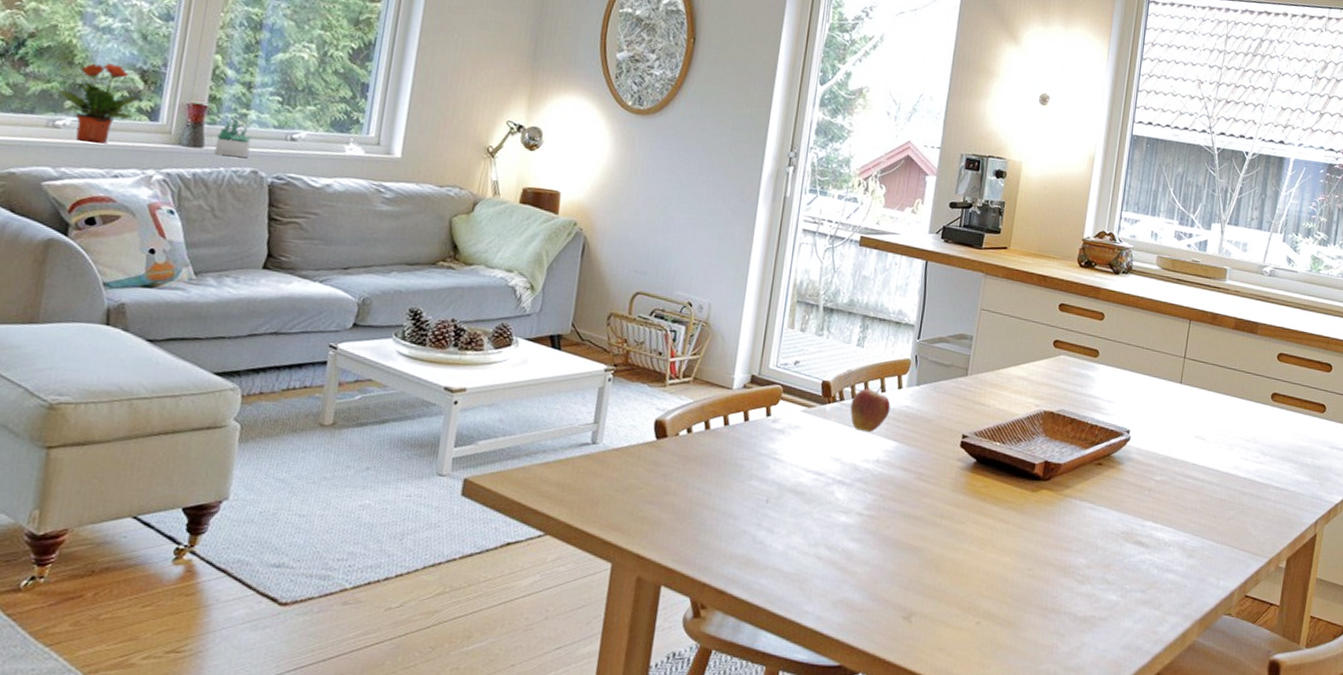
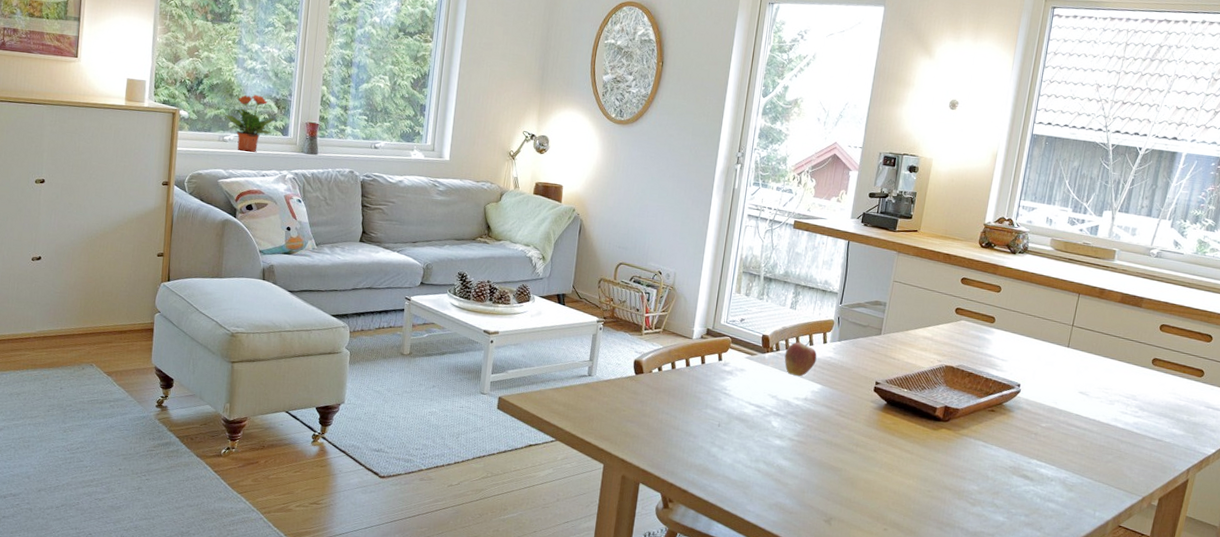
succulent plant: present [214,120,252,159] -> none [325,134,349,162]

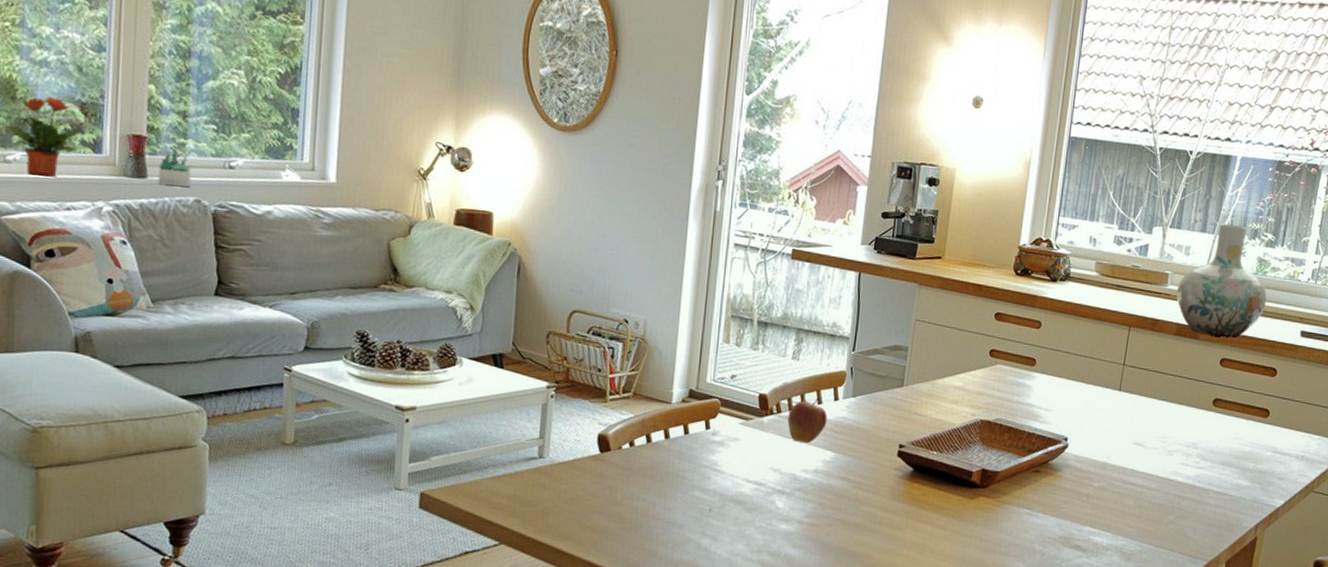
succulent plant: none [325,134,349,162] -> present [158,149,192,188]
vase: none [1122,210,1206,307] -> present [1176,224,1268,338]

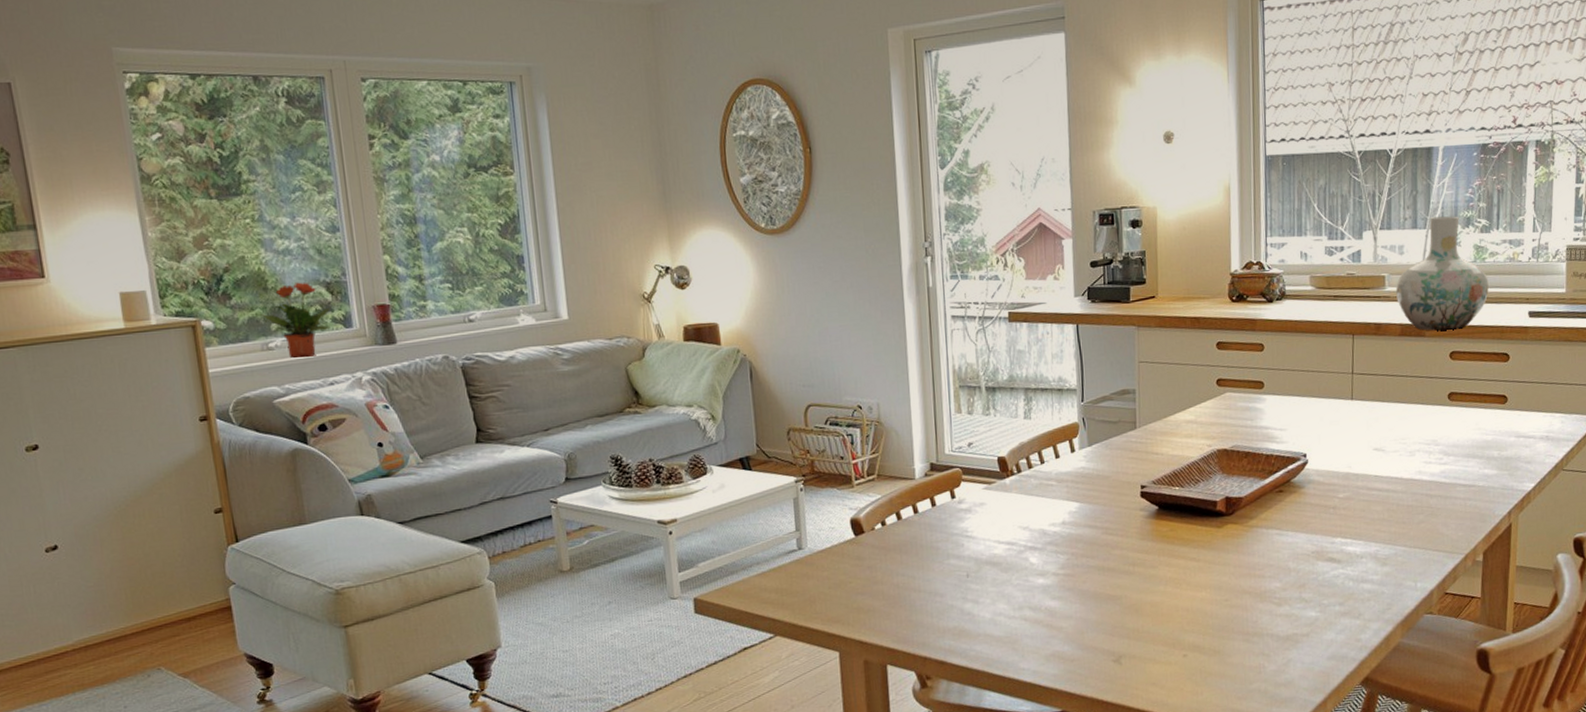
succulent plant: present [158,149,192,188] -> none [405,312,437,348]
fruit: present [787,396,827,444] -> none [1028,451,1067,498]

